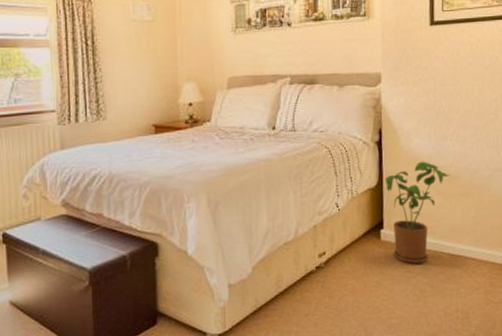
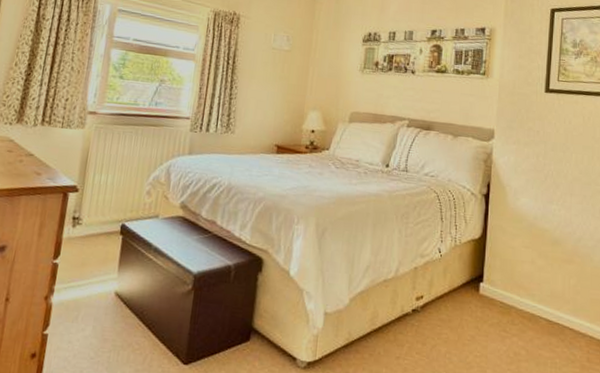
house plant: present [385,161,450,264] -> none [489,220,554,325]

